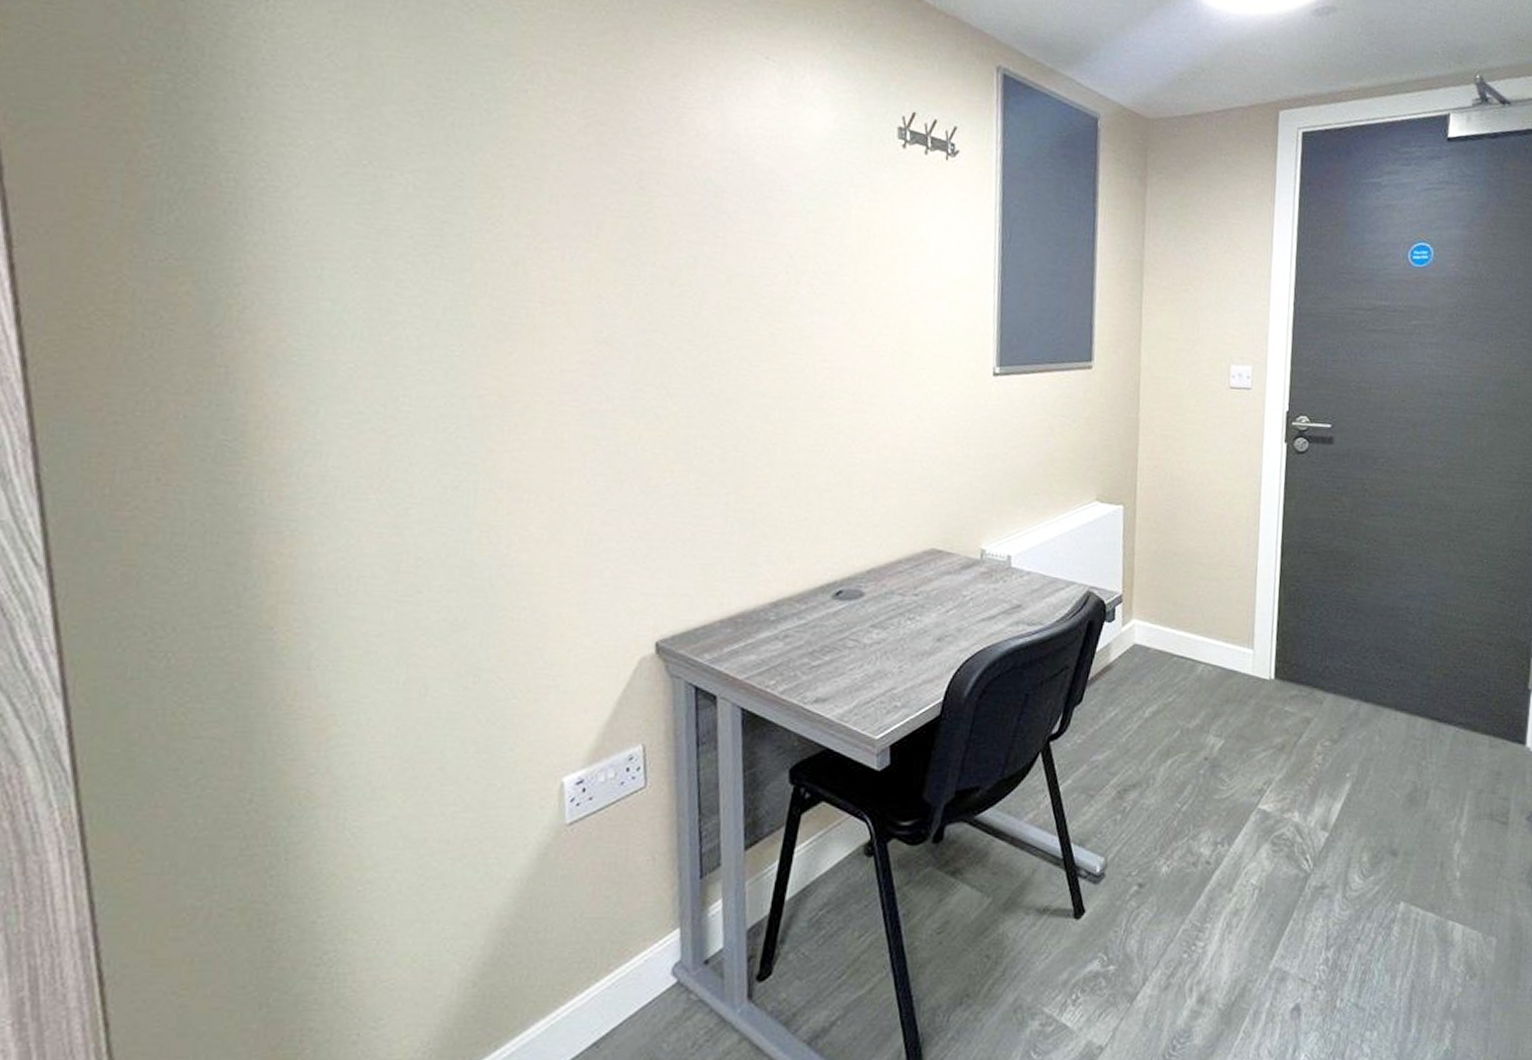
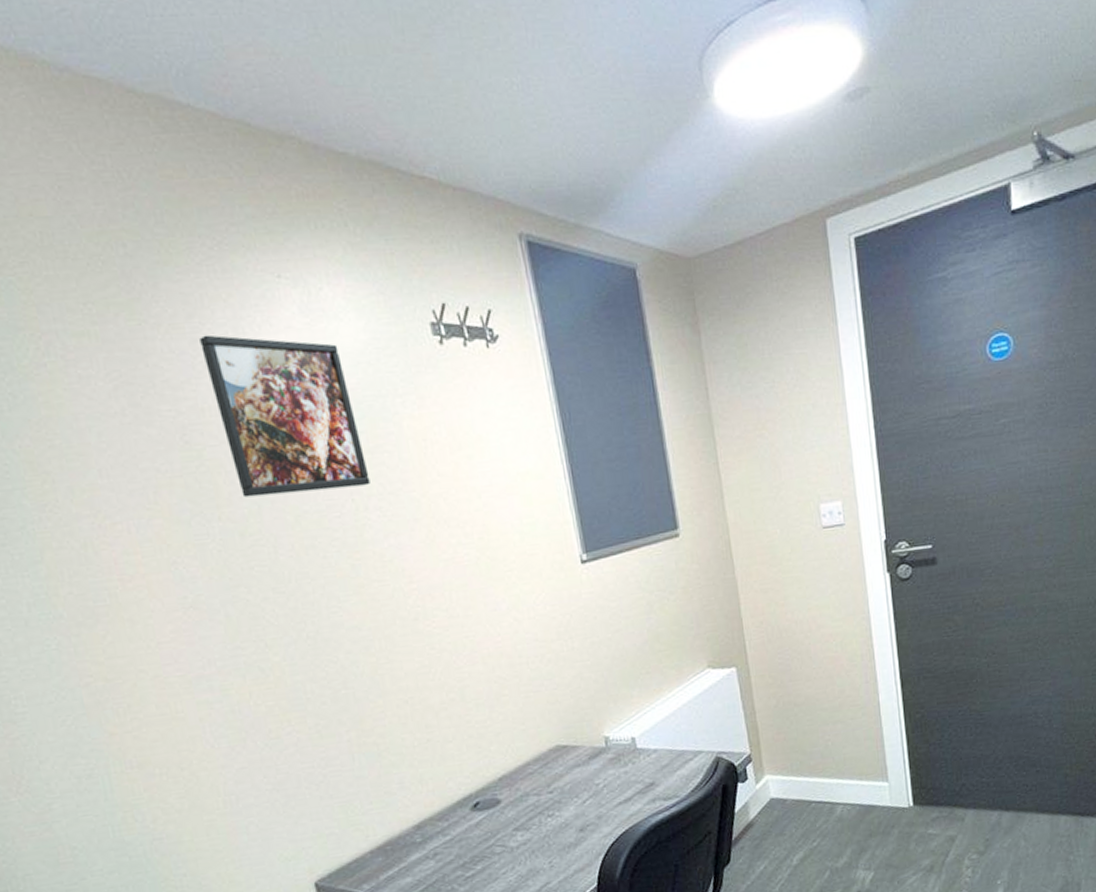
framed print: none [678,95,808,262] -> present [199,334,370,498]

